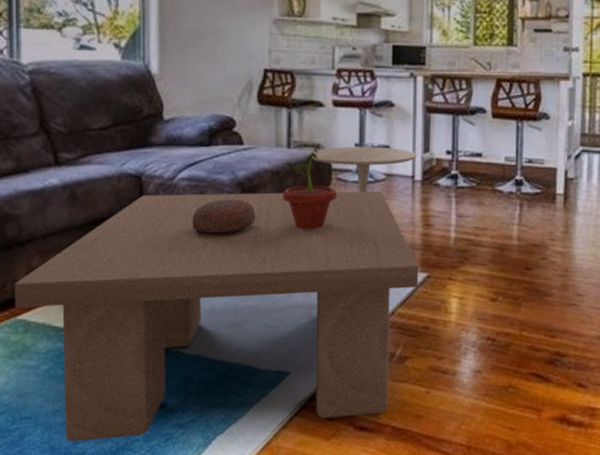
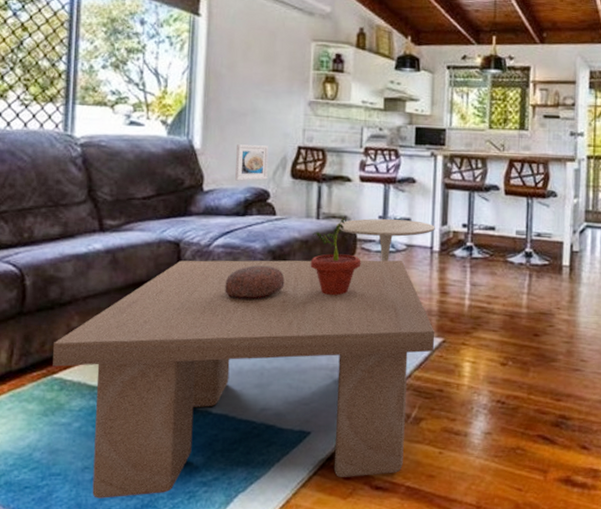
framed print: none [197,68,232,108] -> present [235,144,269,181]

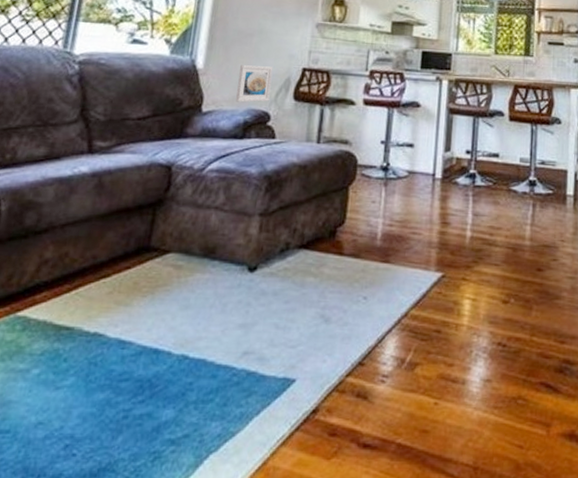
coffee table: present [53,260,435,499] -> none [17,185,435,461]
decorative bowl: present [225,265,285,300] -> none [215,192,280,229]
potted plant: present [310,215,361,295] -> none [307,140,361,225]
side table: present [336,219,435,262] -> none [337,143,438,189]

